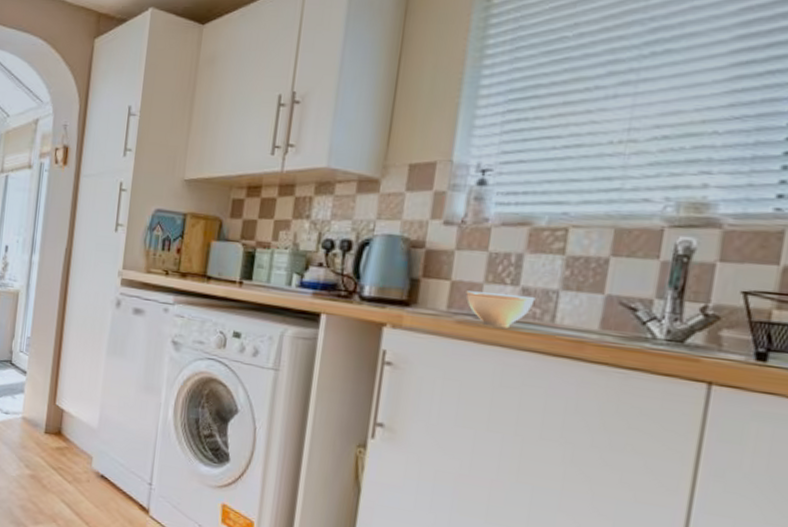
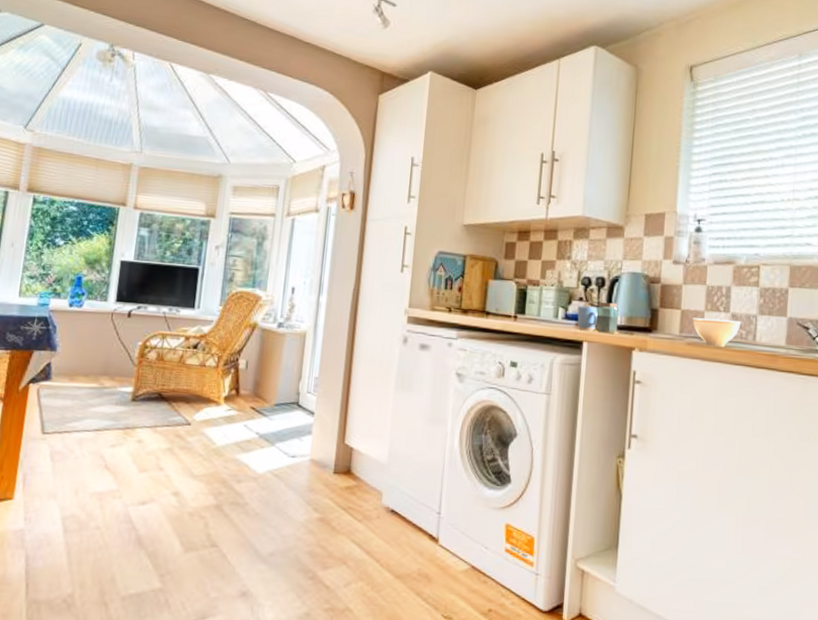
mug: none [315,272,341,301] -> present [577,305,598,331]
peanut butter: none [337,269,368,306] -> present [595,302,619,334]

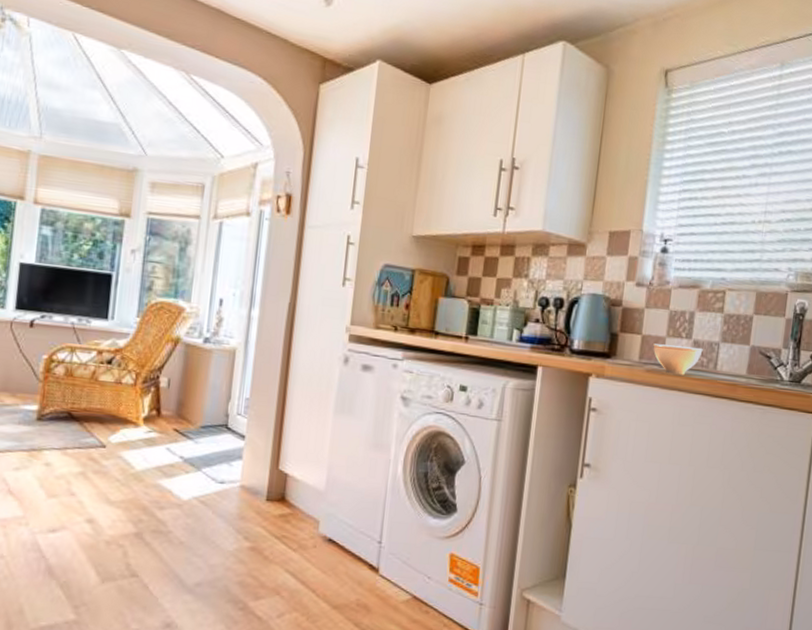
mug: present [577,305,598,331] -> none [532,327,554,355]
peanut butter: present [595,302,619,334] -> none [551,324,577,358]

